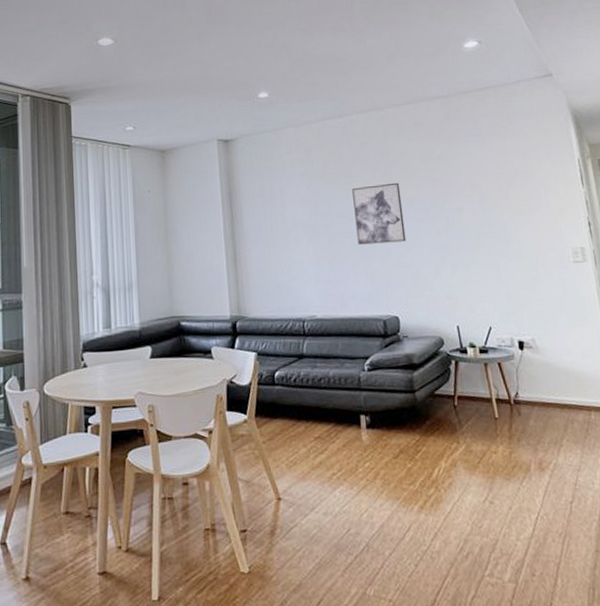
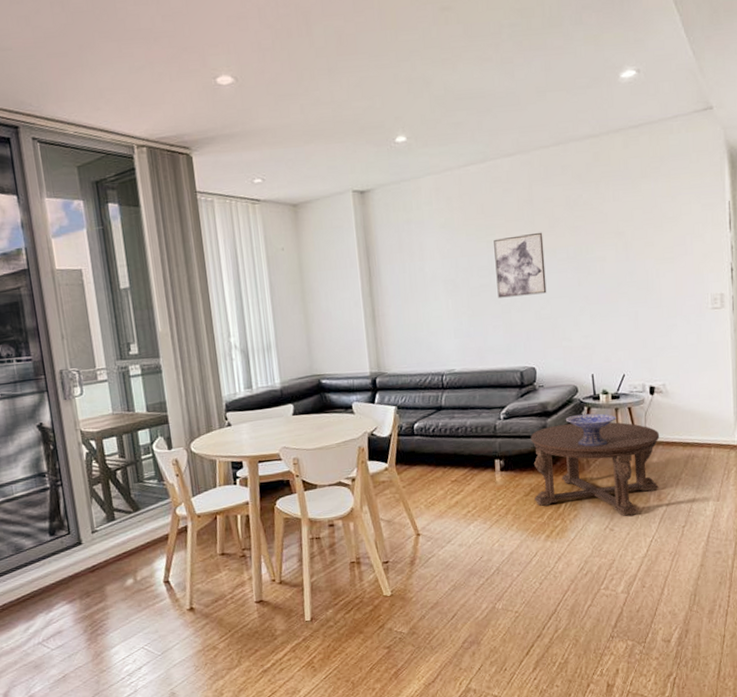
coffee table: none [396,378,539,488] -> present [530,422,660,517]
decorative bowl: none [433,367,486,405] -> present [566,413,616,447]

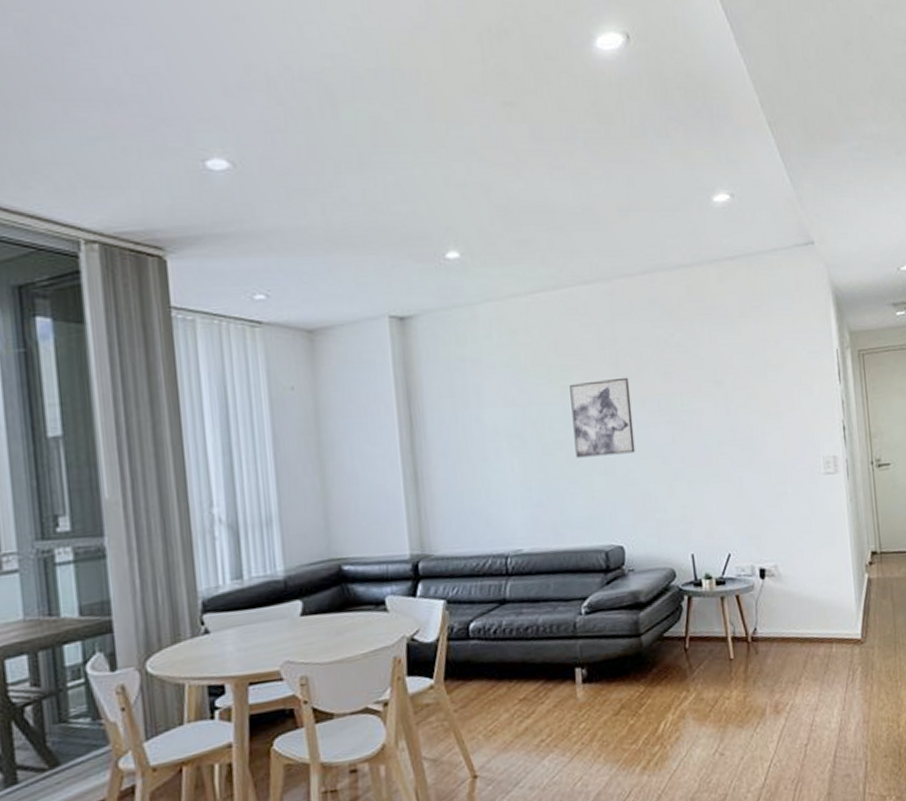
coffee table: present [530,422,660,517] -> none [619,614,776,737]
decorative bowl: present [566,413,616,447] -> none [663,603,723,648]

